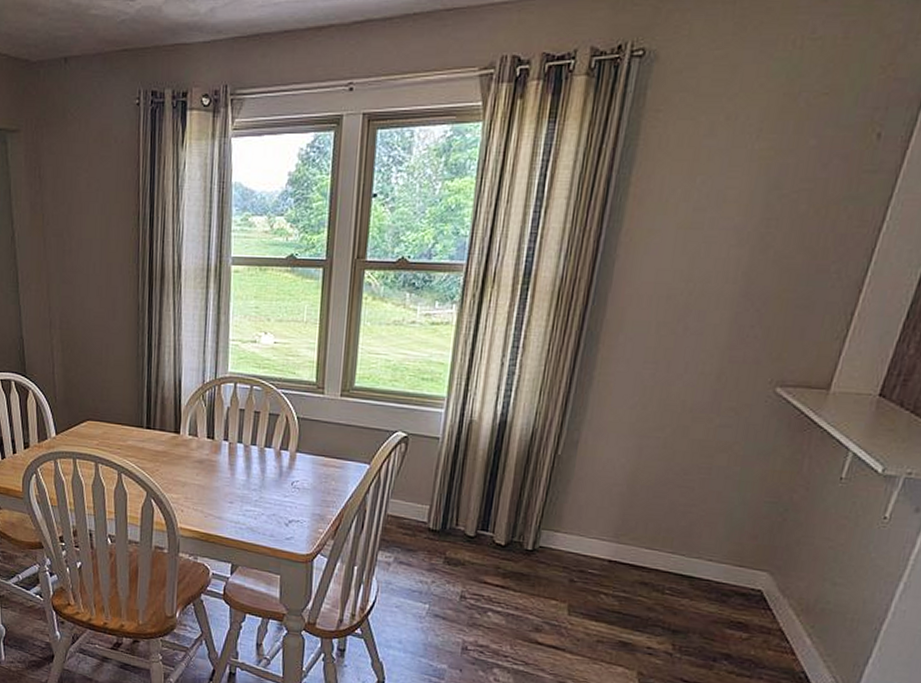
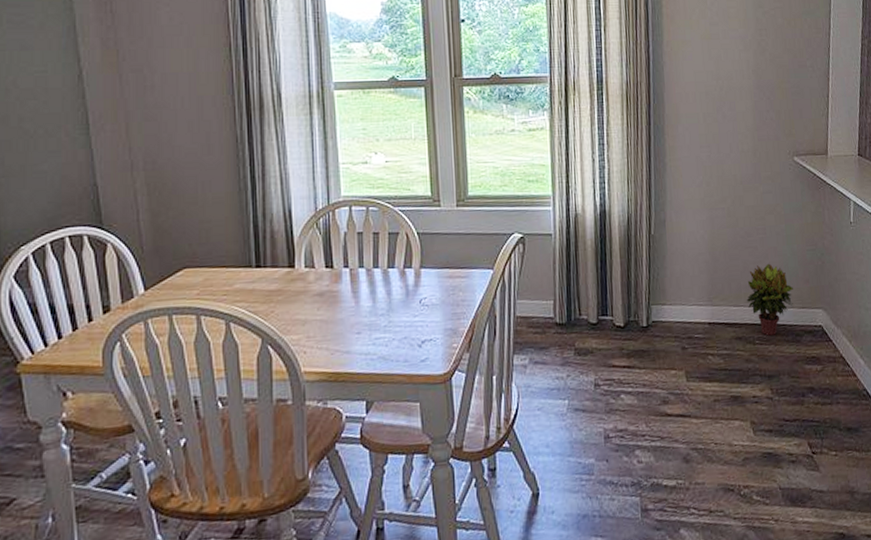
potted plant: none [664,508,733,589] -> present [746,263,795,336]

